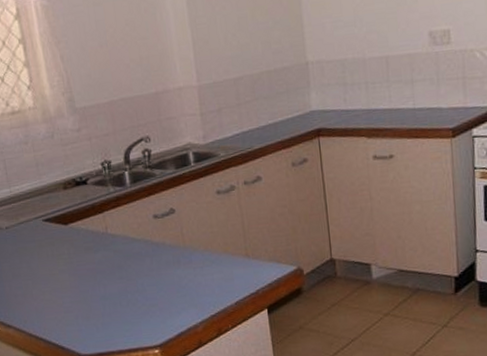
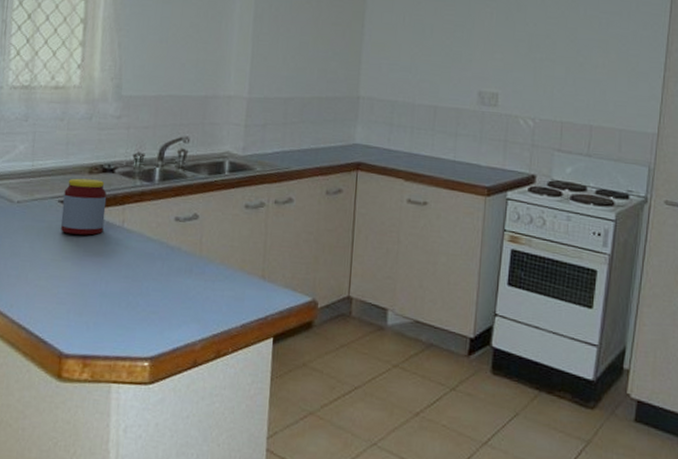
jar: none [45,193,90,249] -> present [60,178,107,235]

